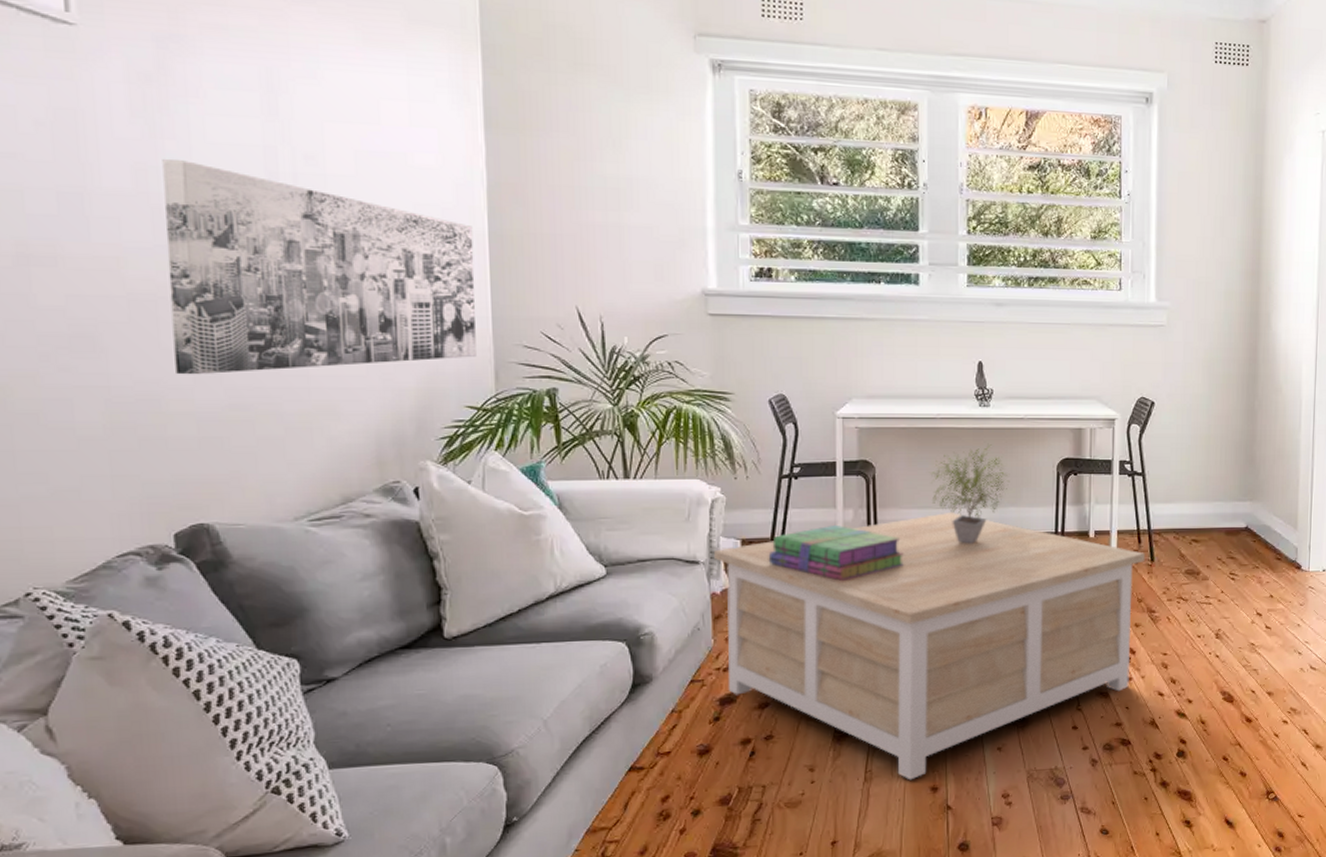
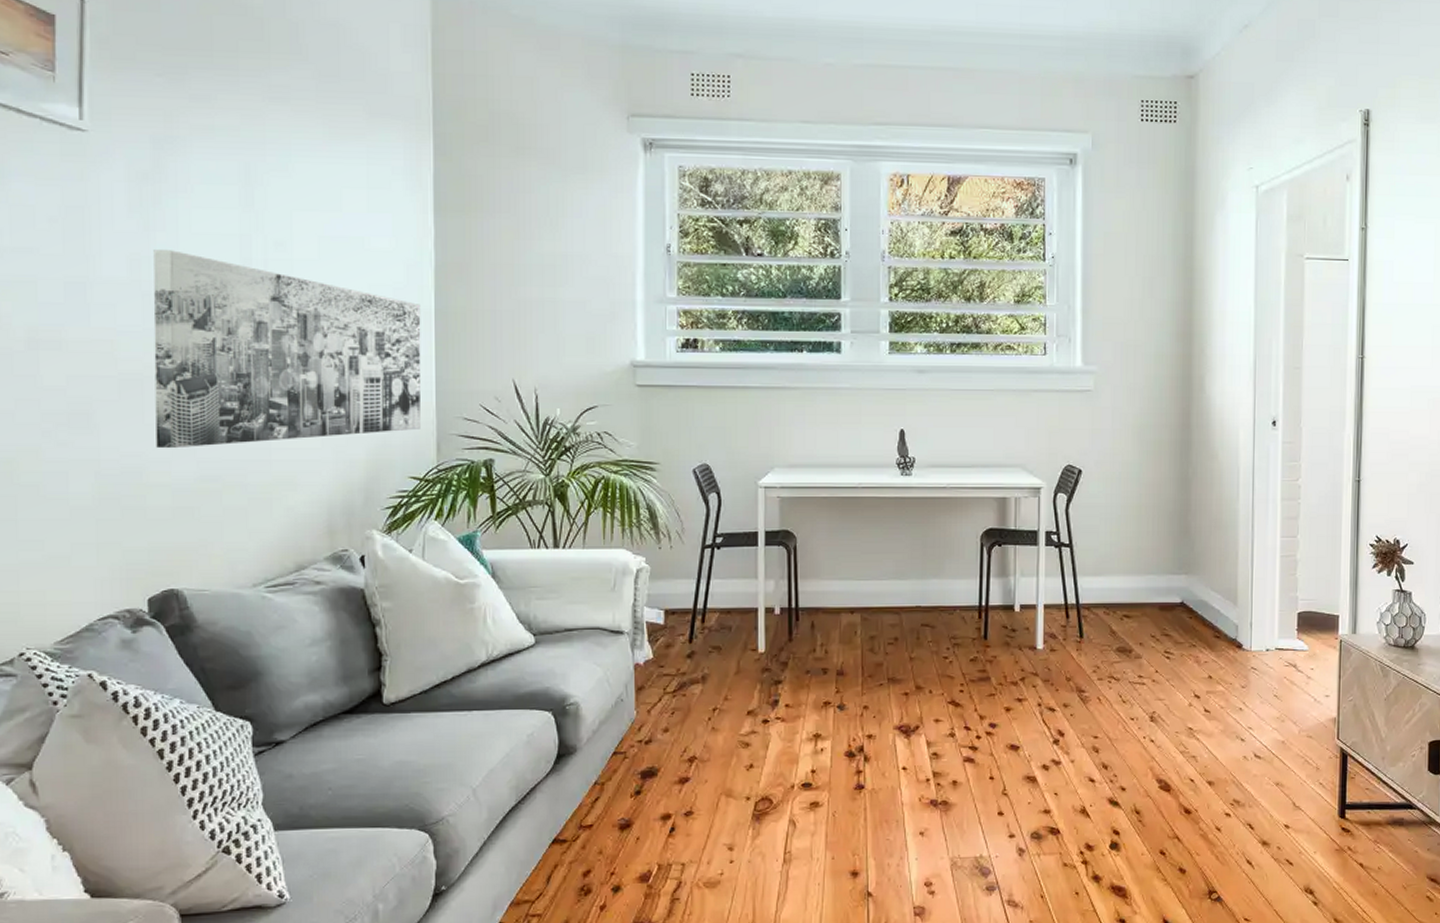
coffee table: present [714,513,1146,780] -> none [638,584,1074,864]
stack of books: present [768,524,904,581] -> none [690,595,824,653]
potted plant: present [929,443,1010,544] -> none [850,513,932,617]

